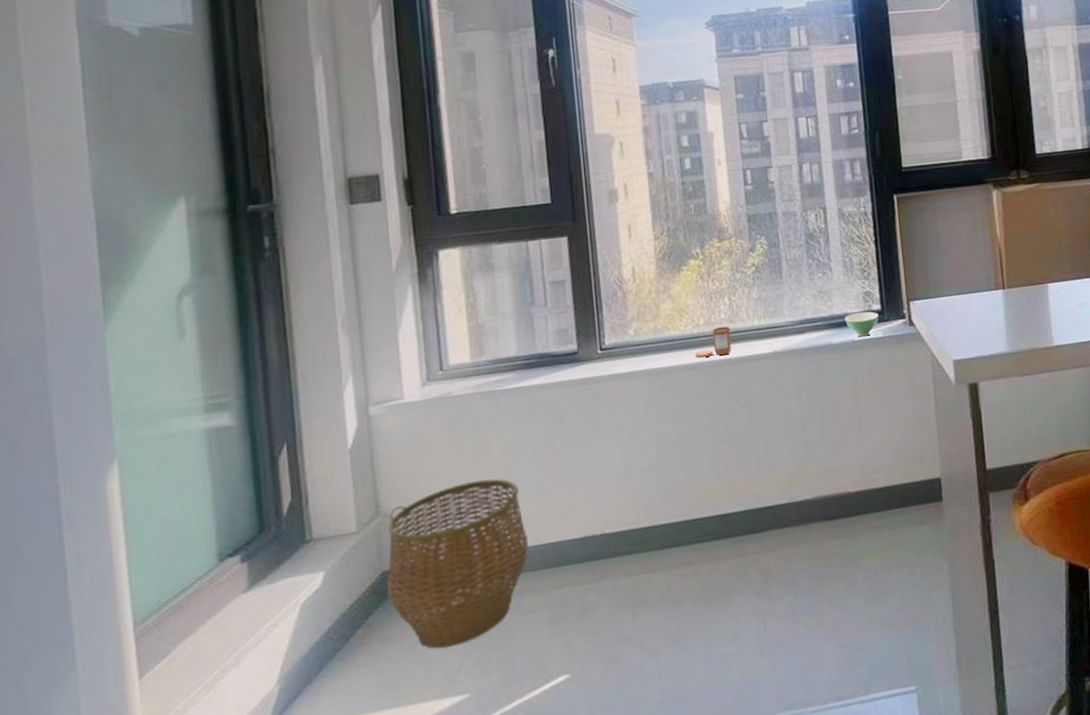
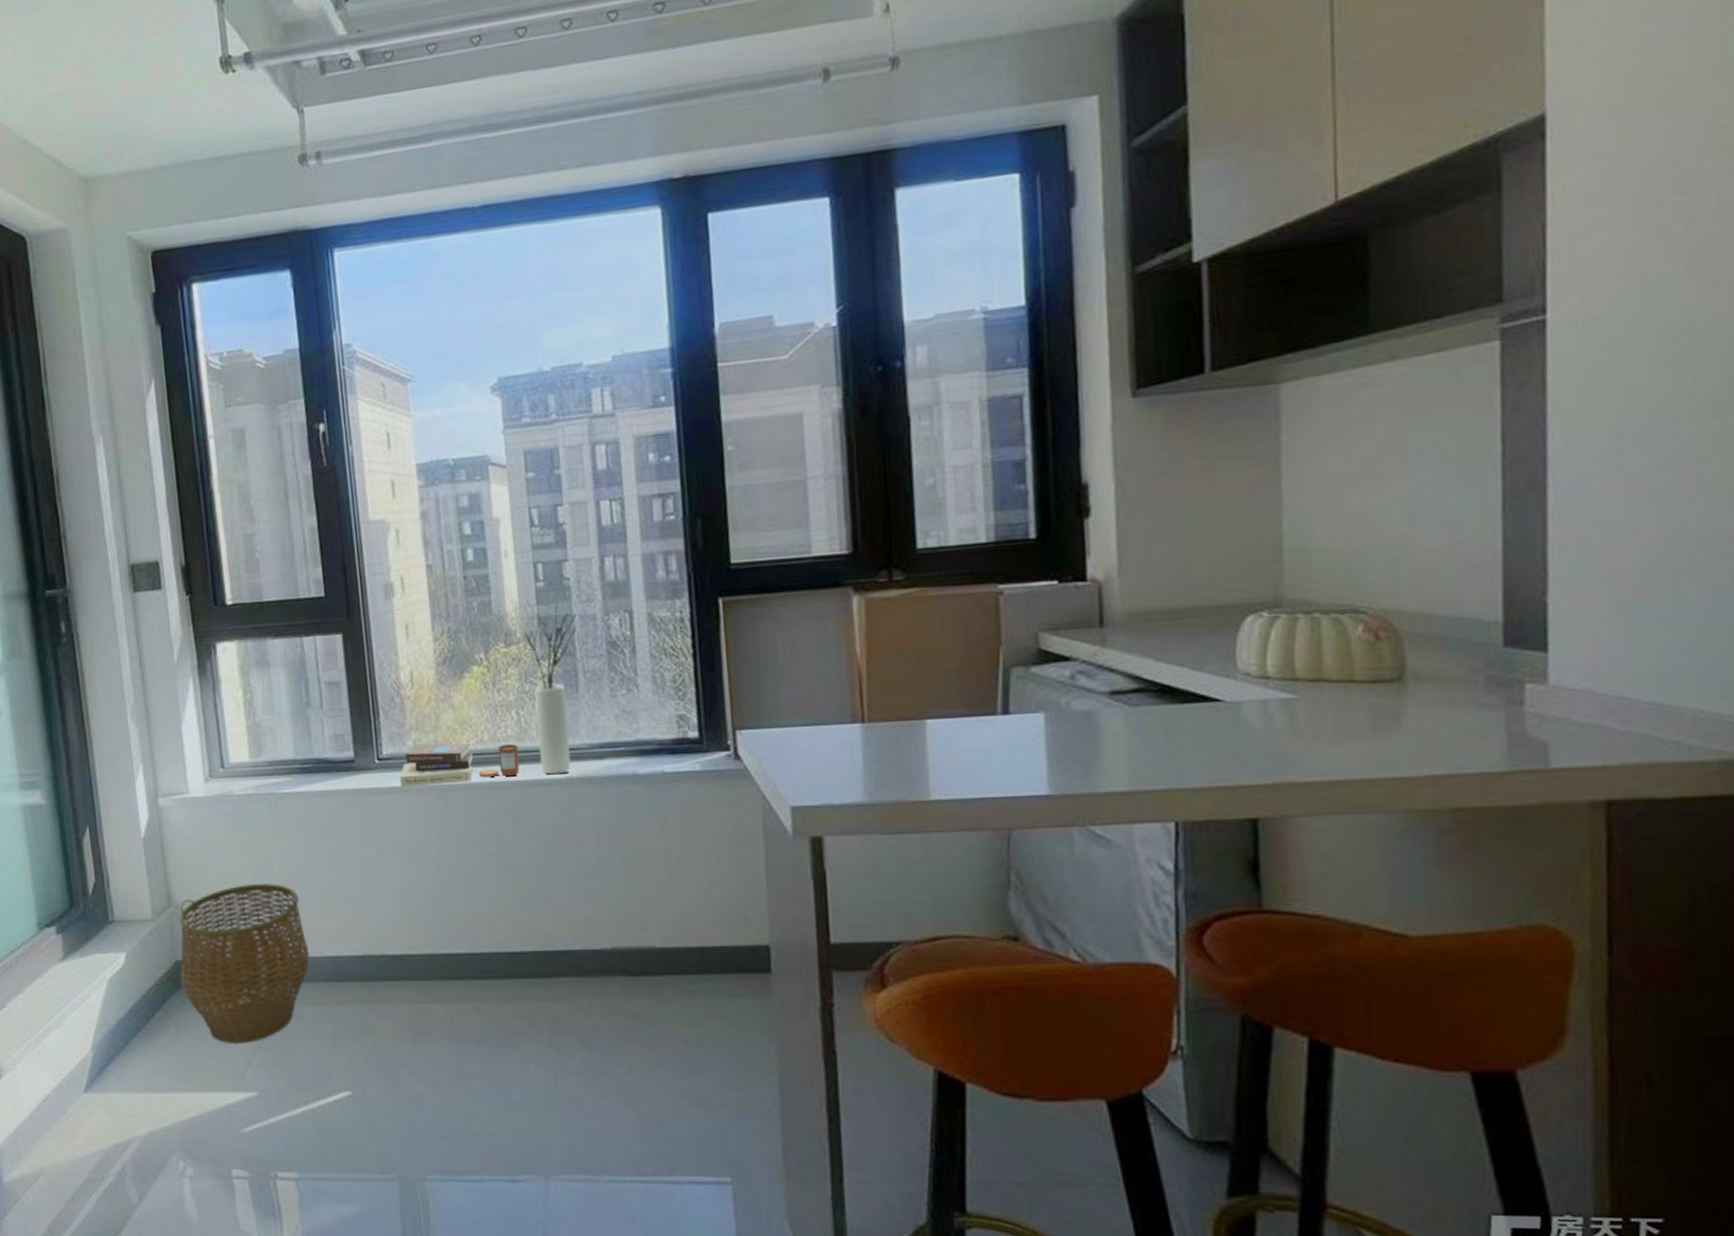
books: none [621,328,691,374] -> present [399,743,474,788]
vase: none [735,204,780,351] -> present [524,605,577,775]
bowl: present [844,311,879,337] -> none [653,738,696,769]

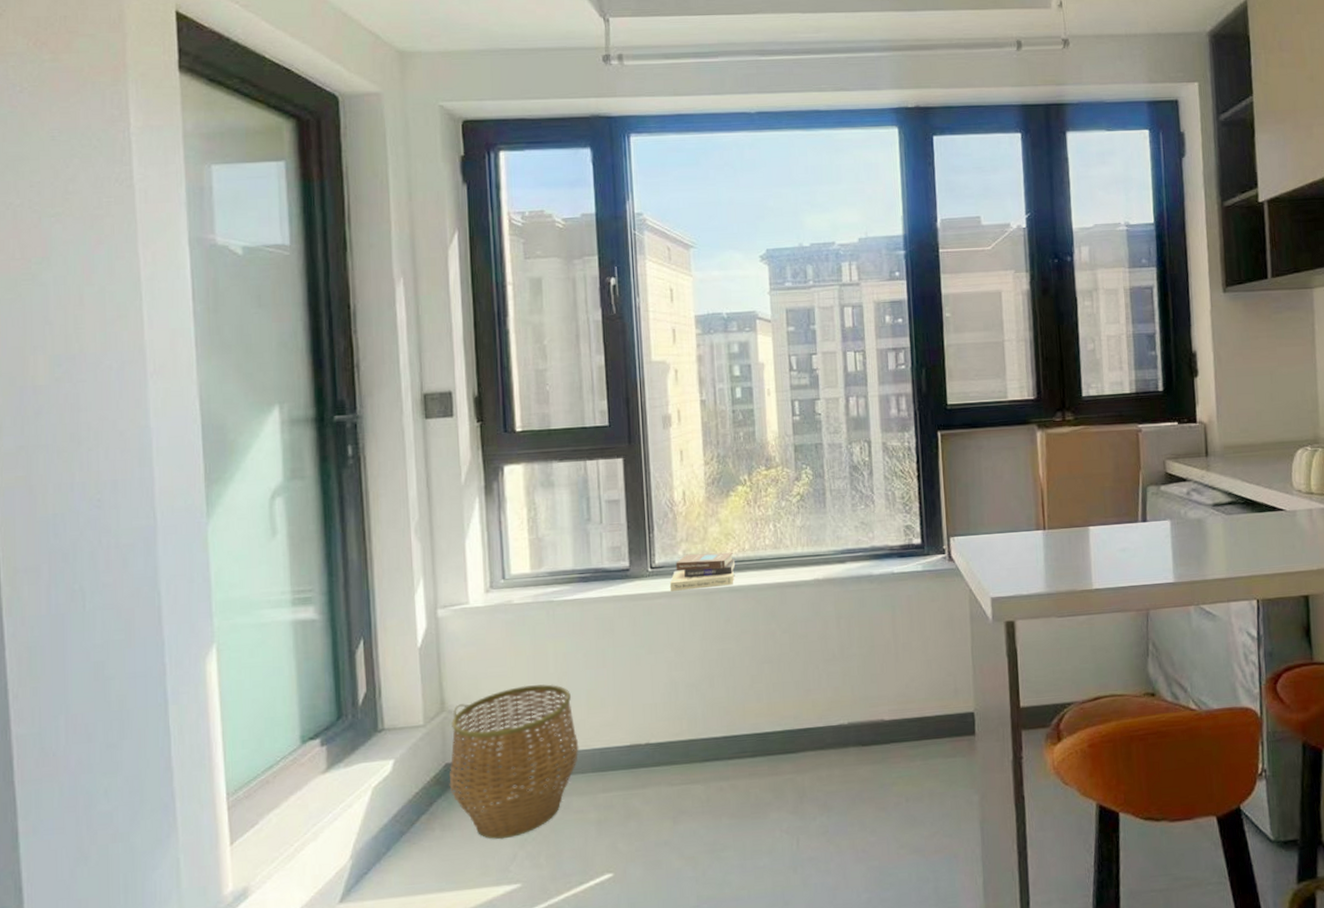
candle: present [479,743,519,778] -> none [740,551,775,582]
vase: present [524,605,577,775] -> none [782,435,826,577]

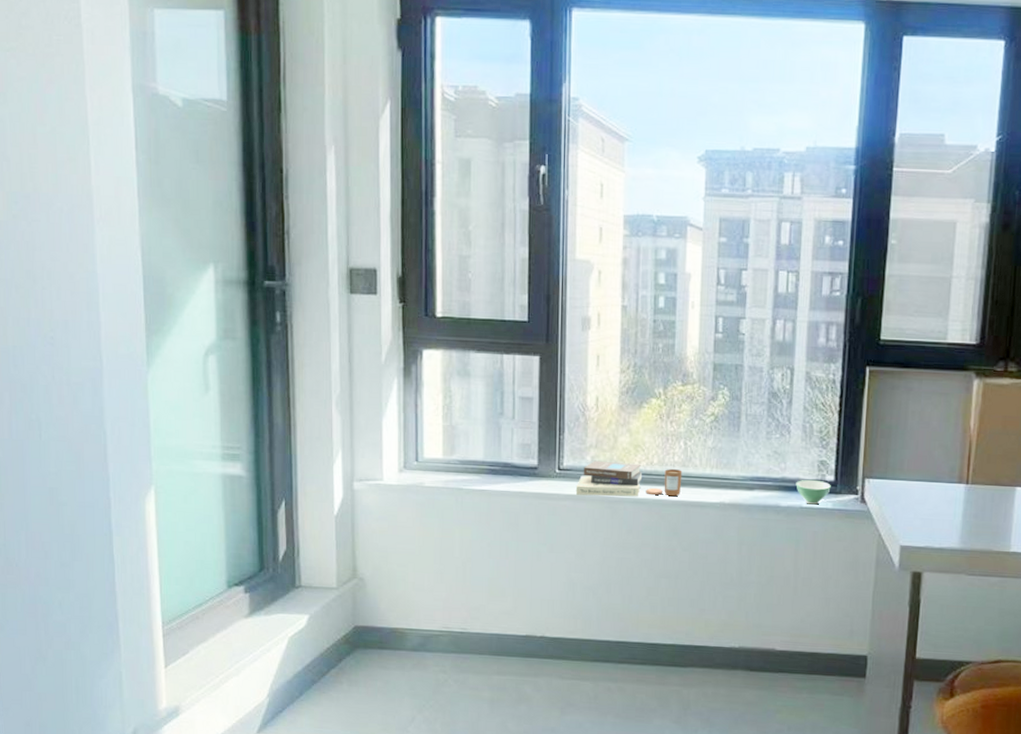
basket: present [449,684,579,840] -> none [357,564,478,702]
candle: none [740,551,775,582] -> present [646,468,682,497]
bowl: none [885,544,919,570] -> present [796,479,831,505]

